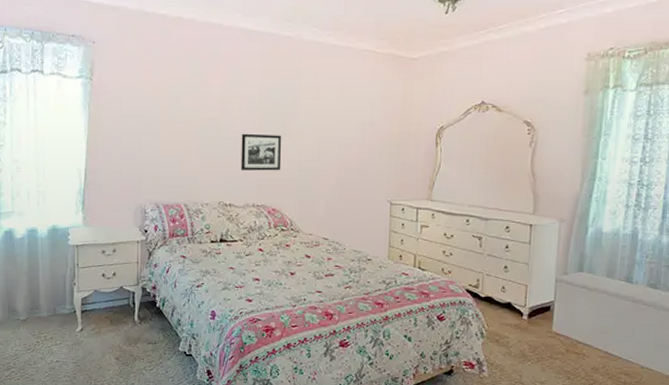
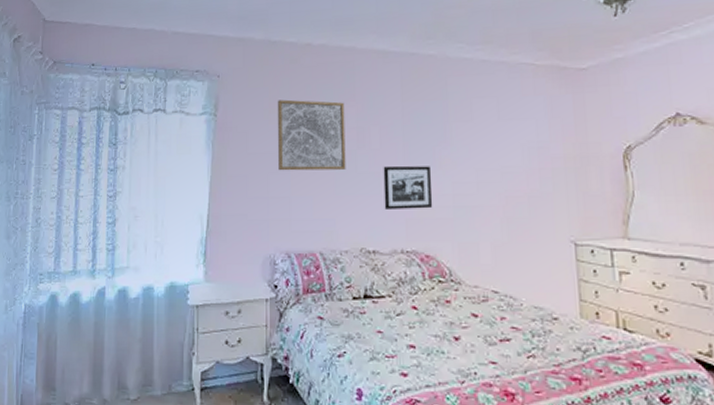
wall art: none [149,68,210,135] -> present [277,99,346,171]

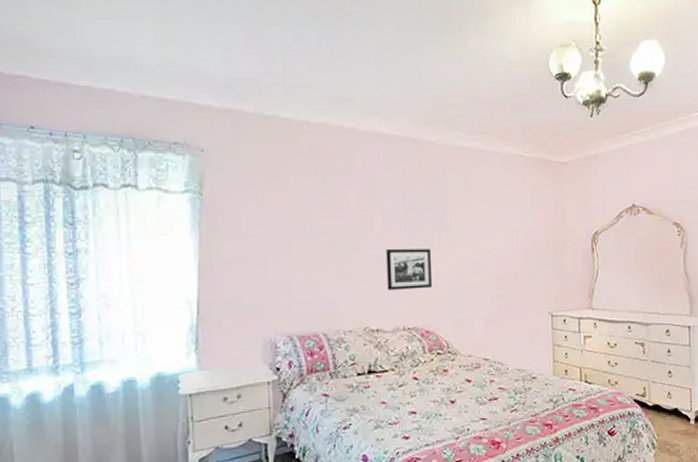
wall art: present [277,99,346,171] -> none [272,179,349,254]

